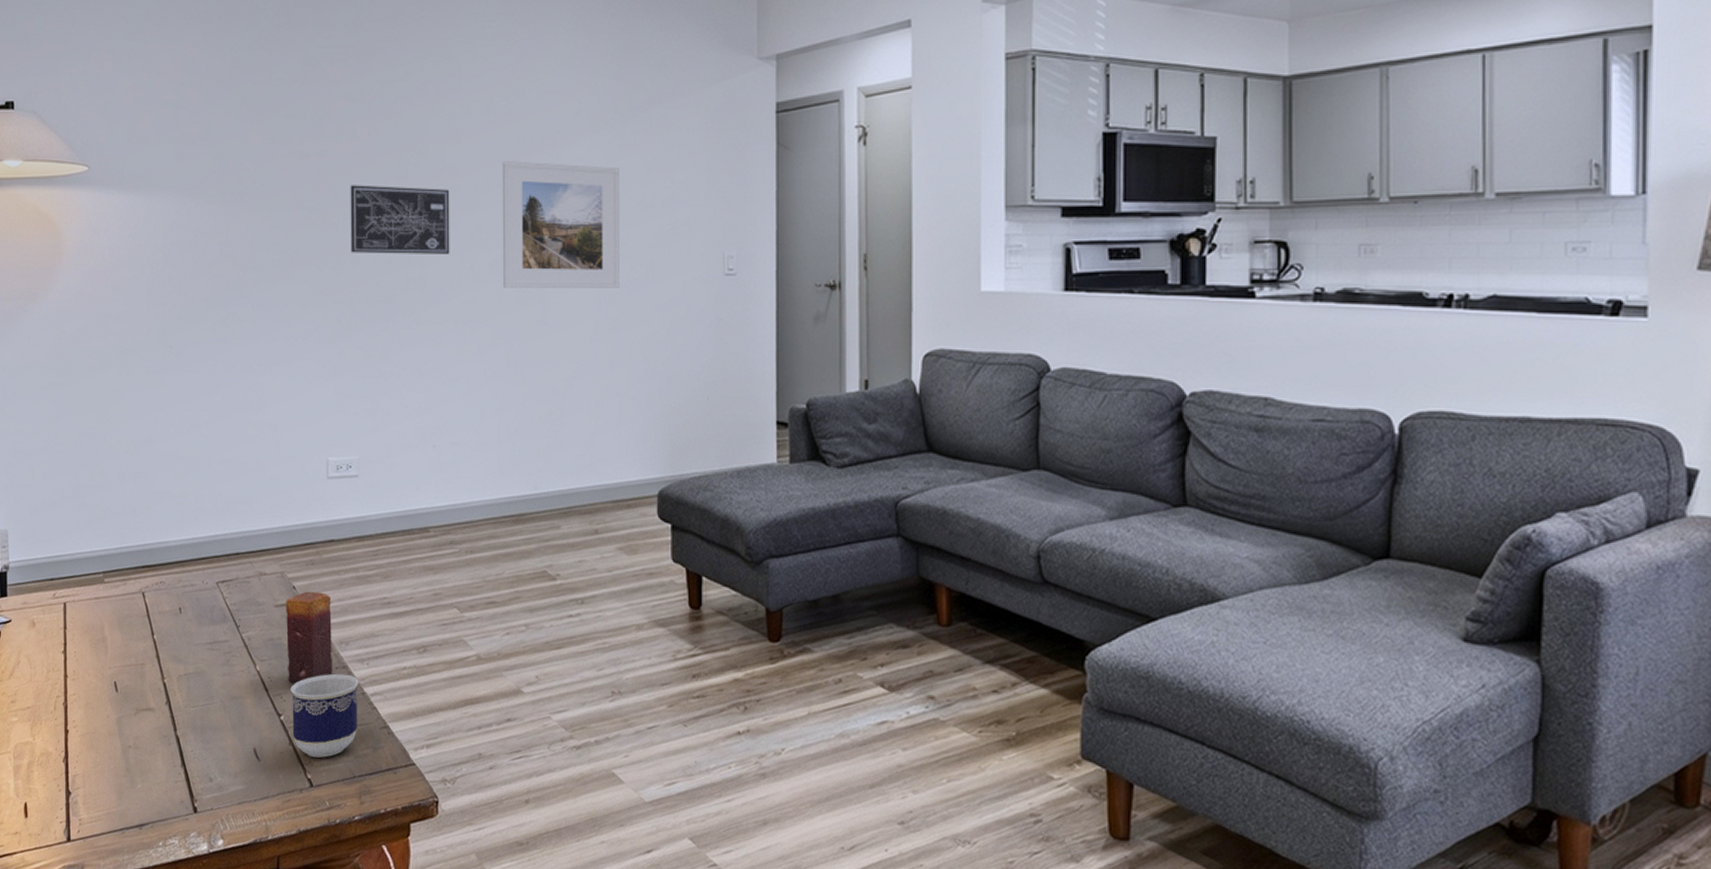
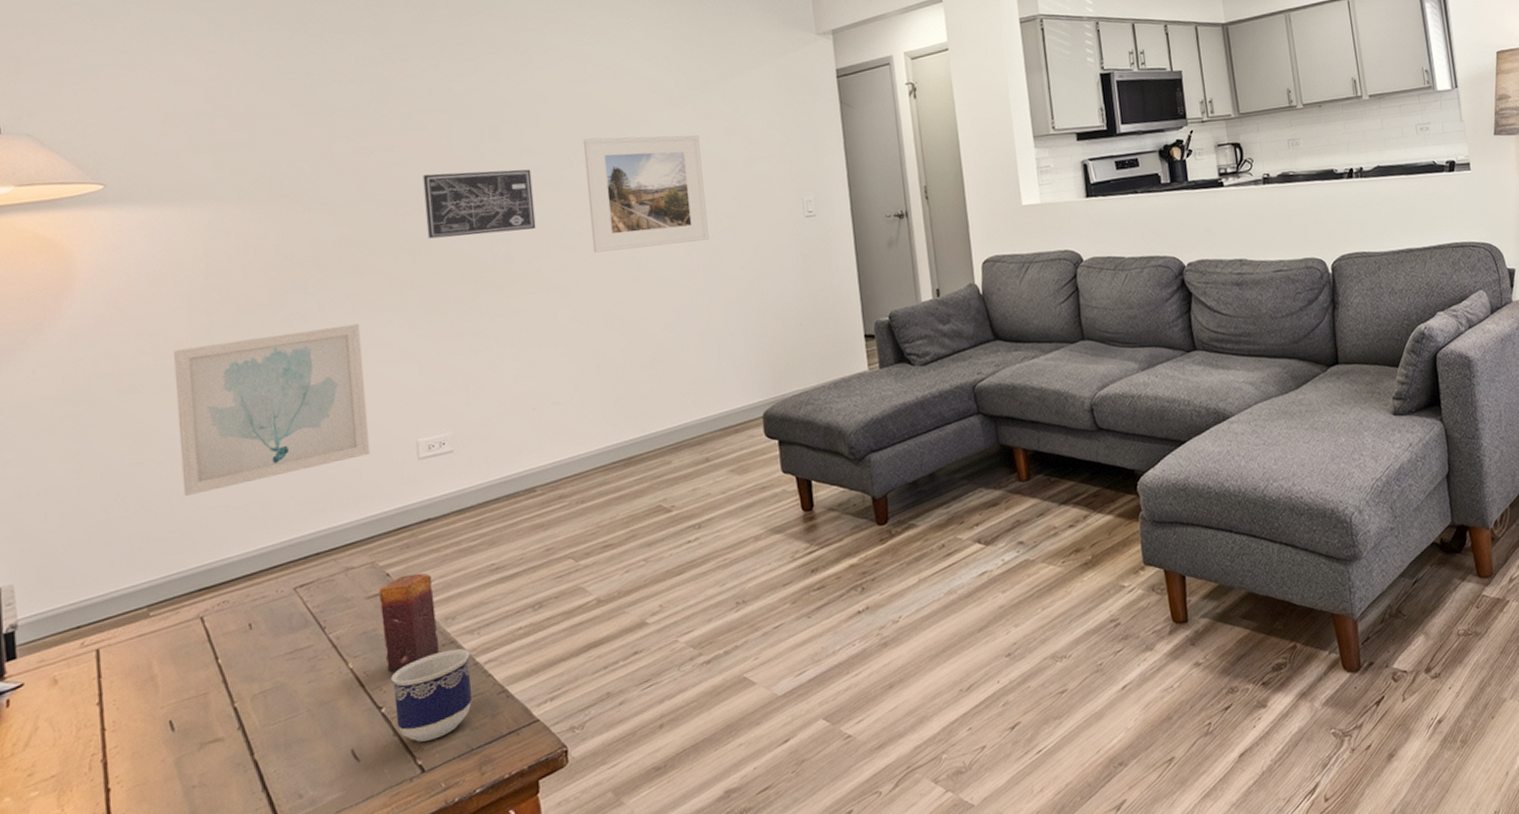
wall art: none [133,331,287,476] -> present [173,323,371,496]

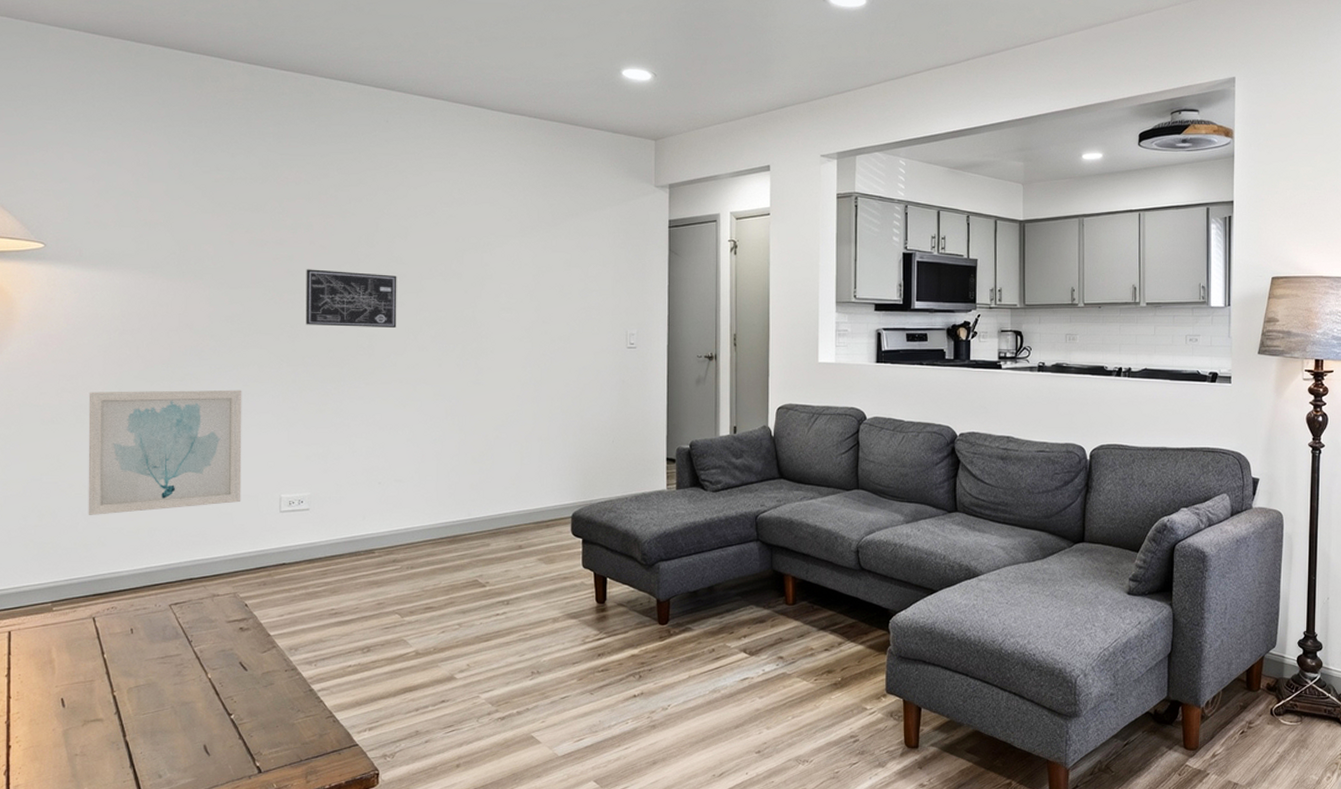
candle: present [379,573,440,672] -> none [238,607,283,686]
cup: present [391,648,473,742] -> none [241,675,307,747]
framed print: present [583,135,709,253] -> none [442,255,543,357]

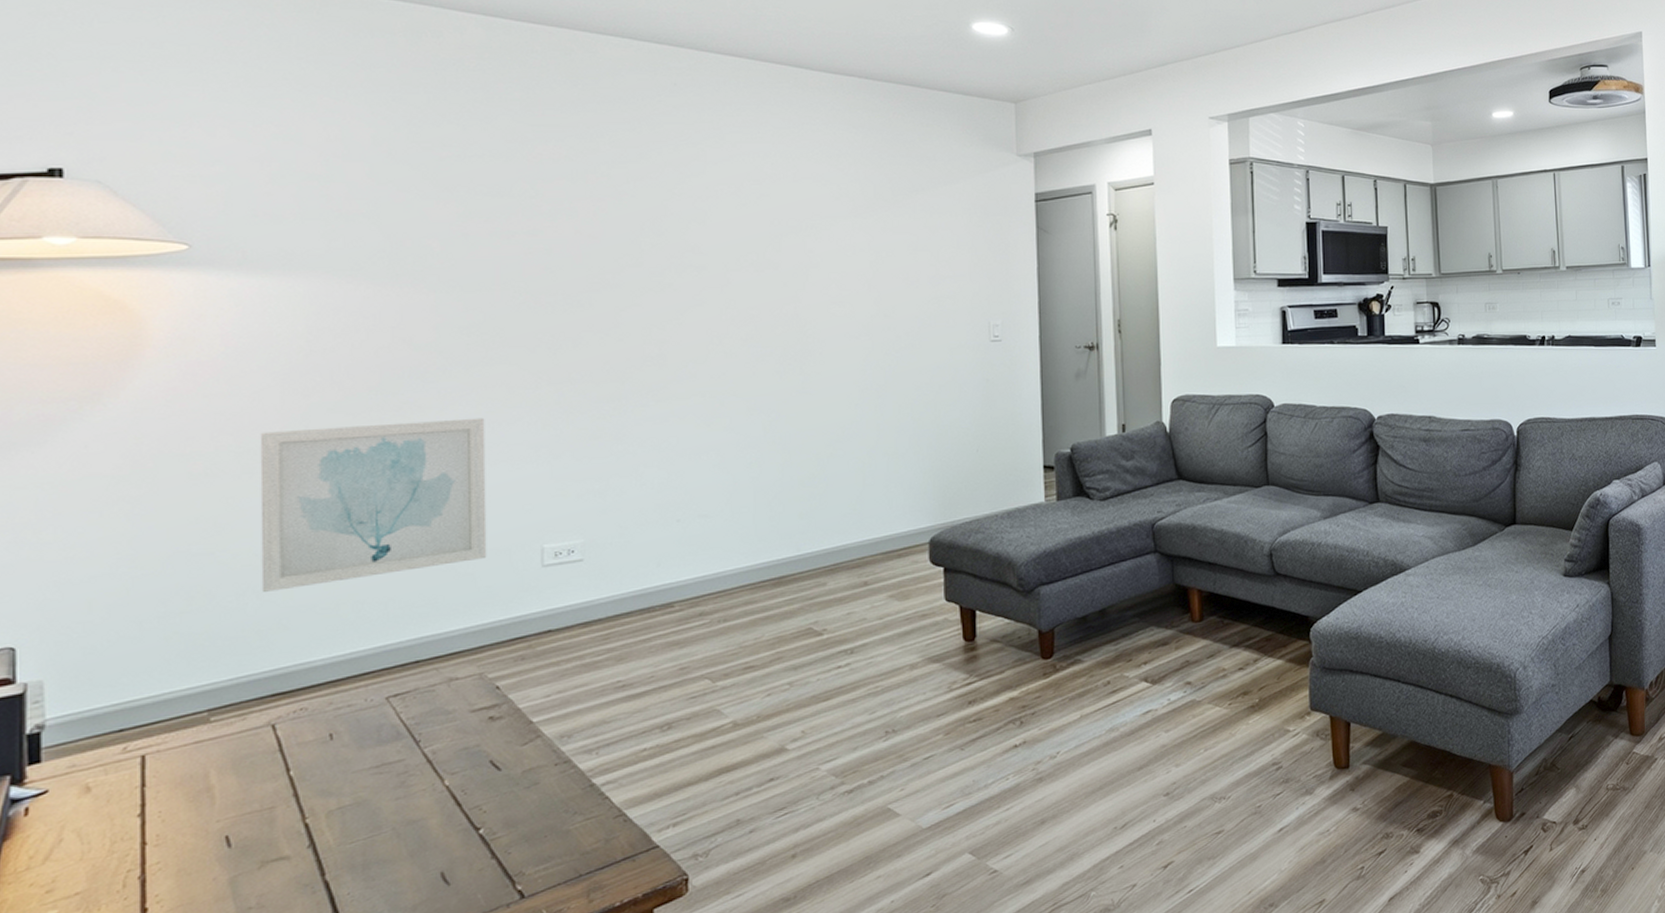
wall art: present [305,269,397,329] -> none [570,264,695,333]

